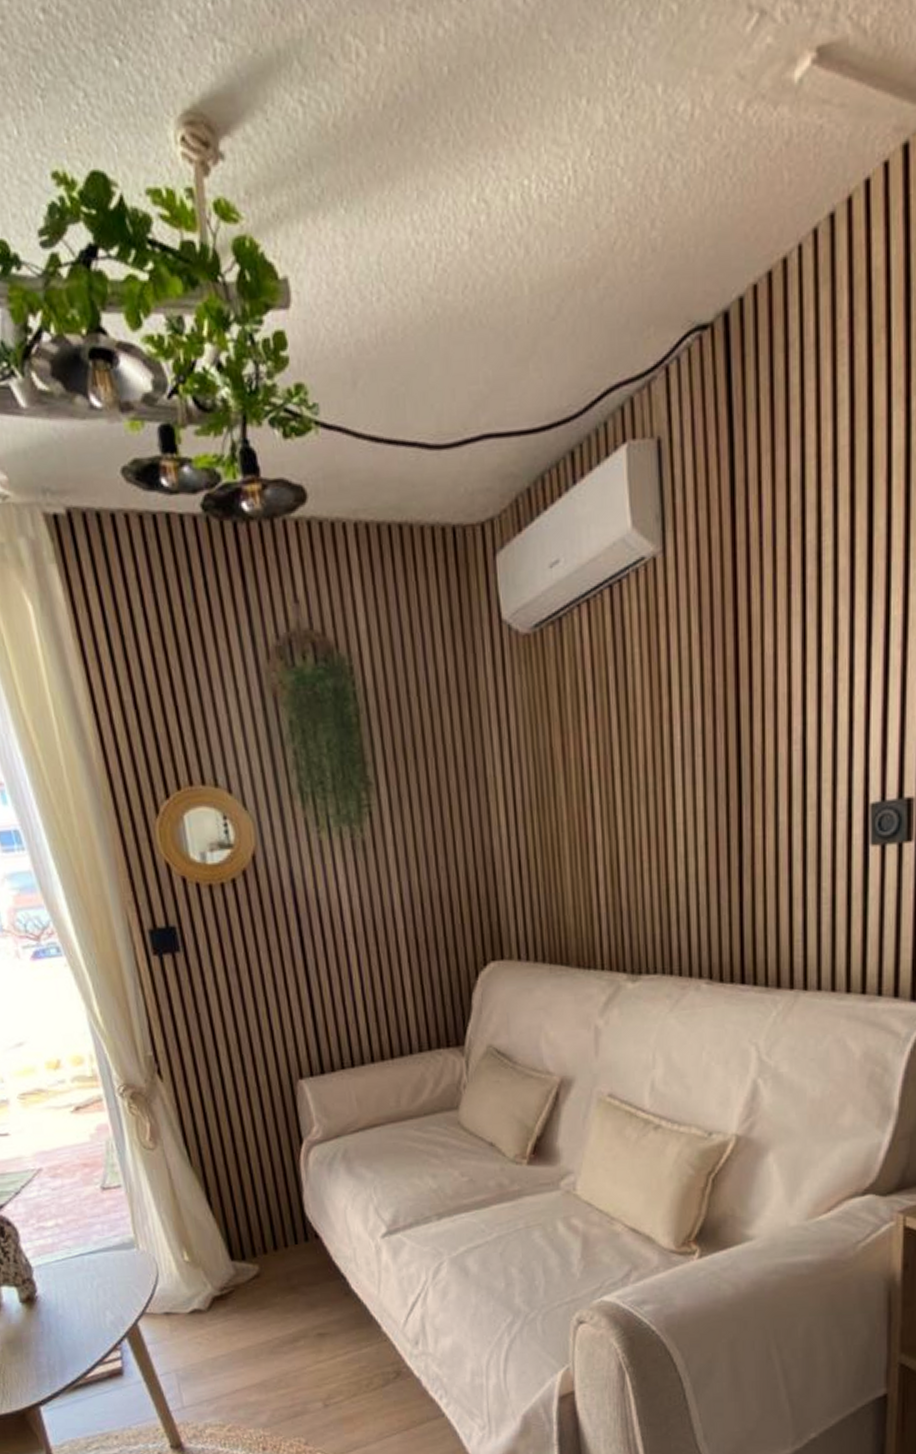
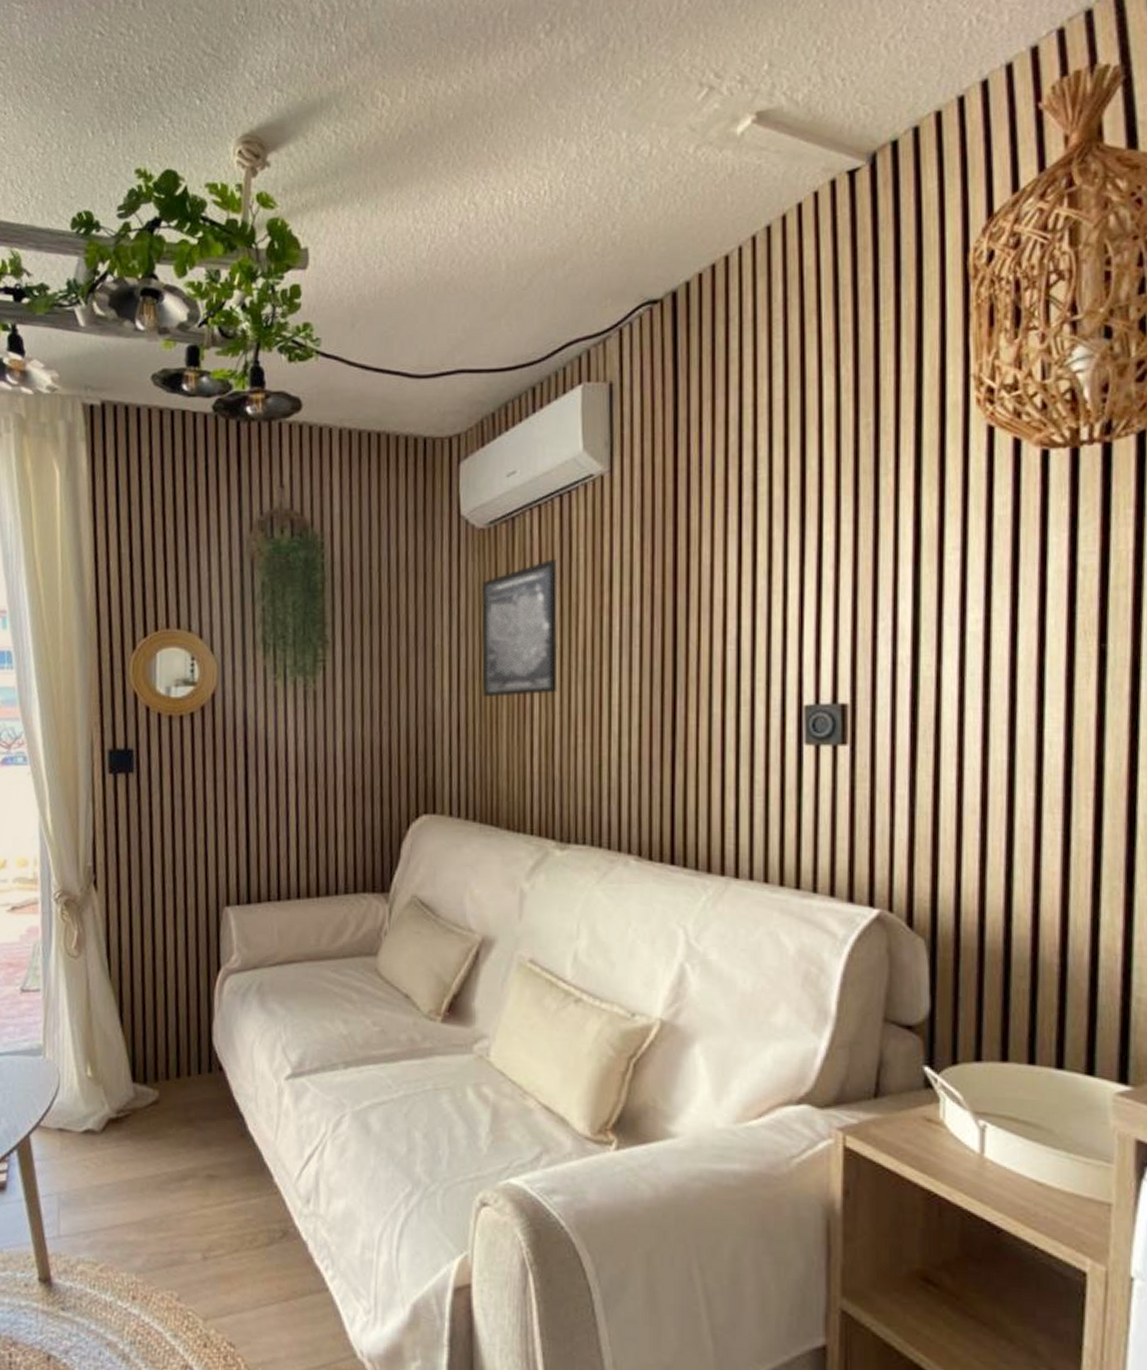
wall art: none [531,663,620,829] -> present [481,559,558,698]

